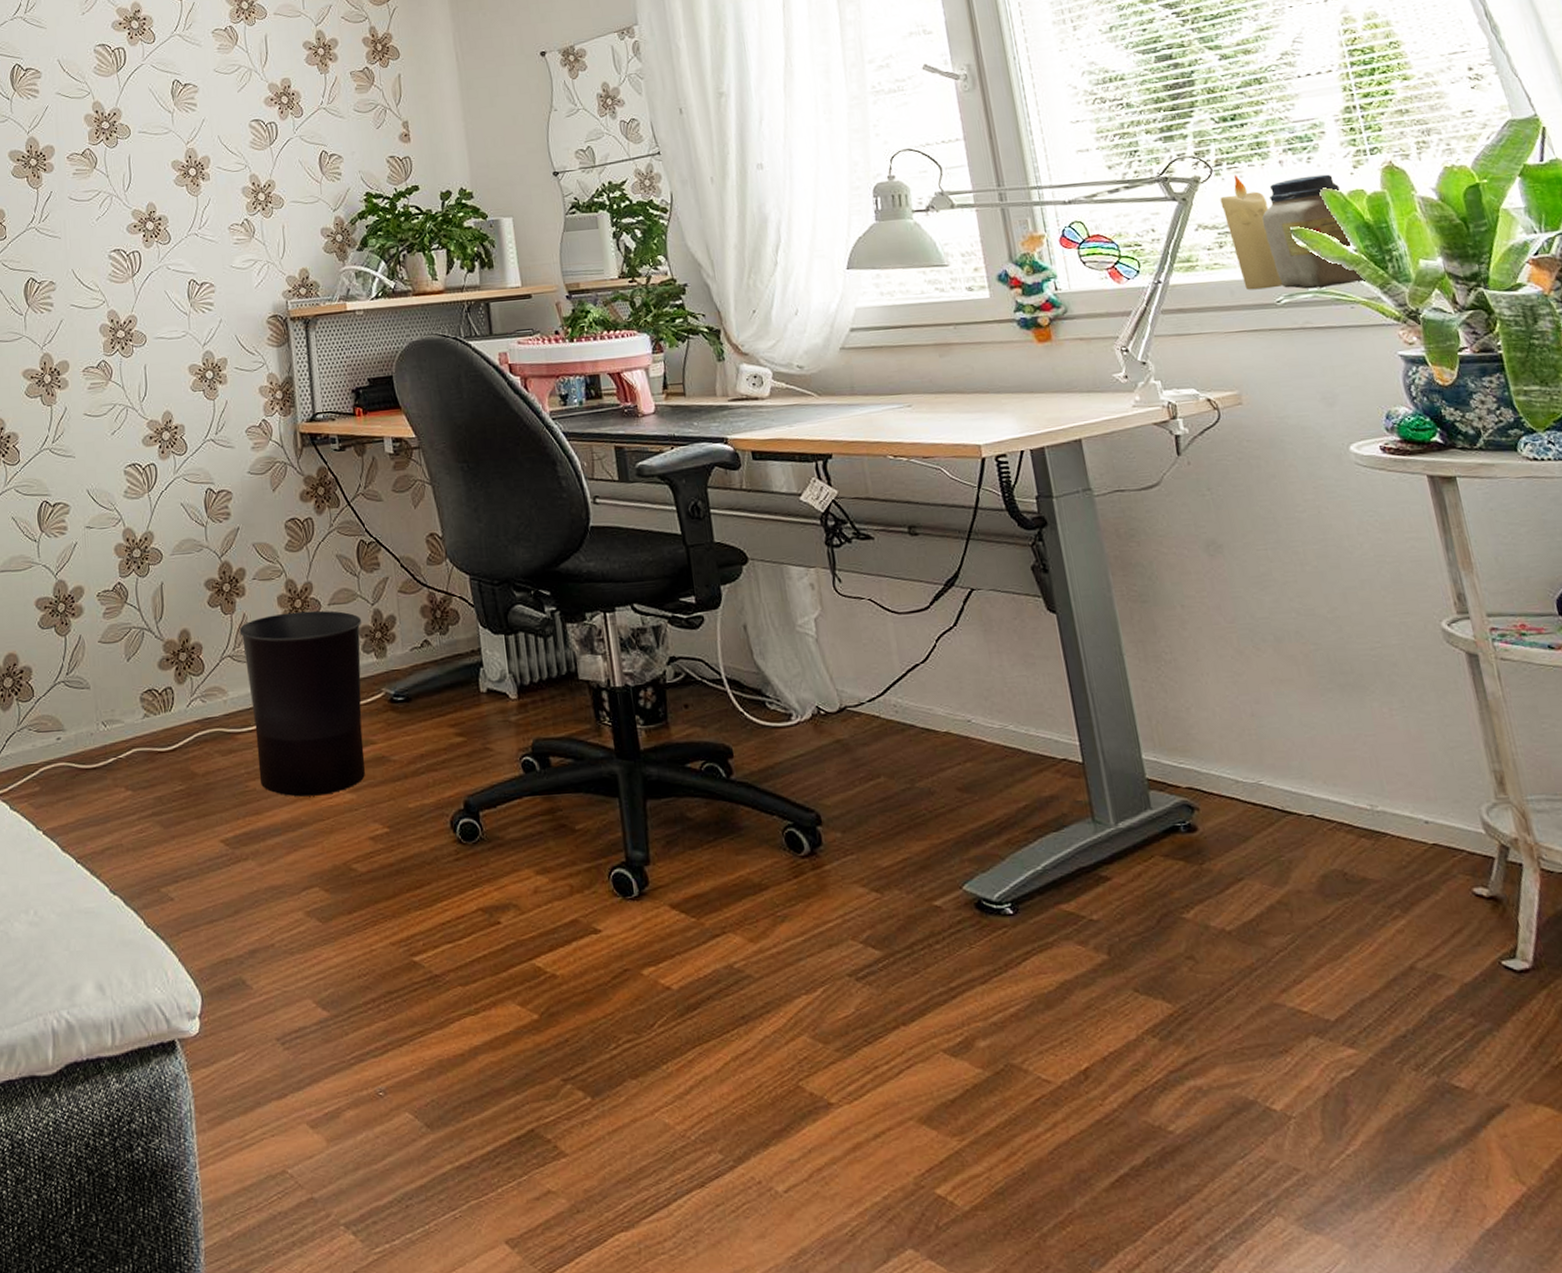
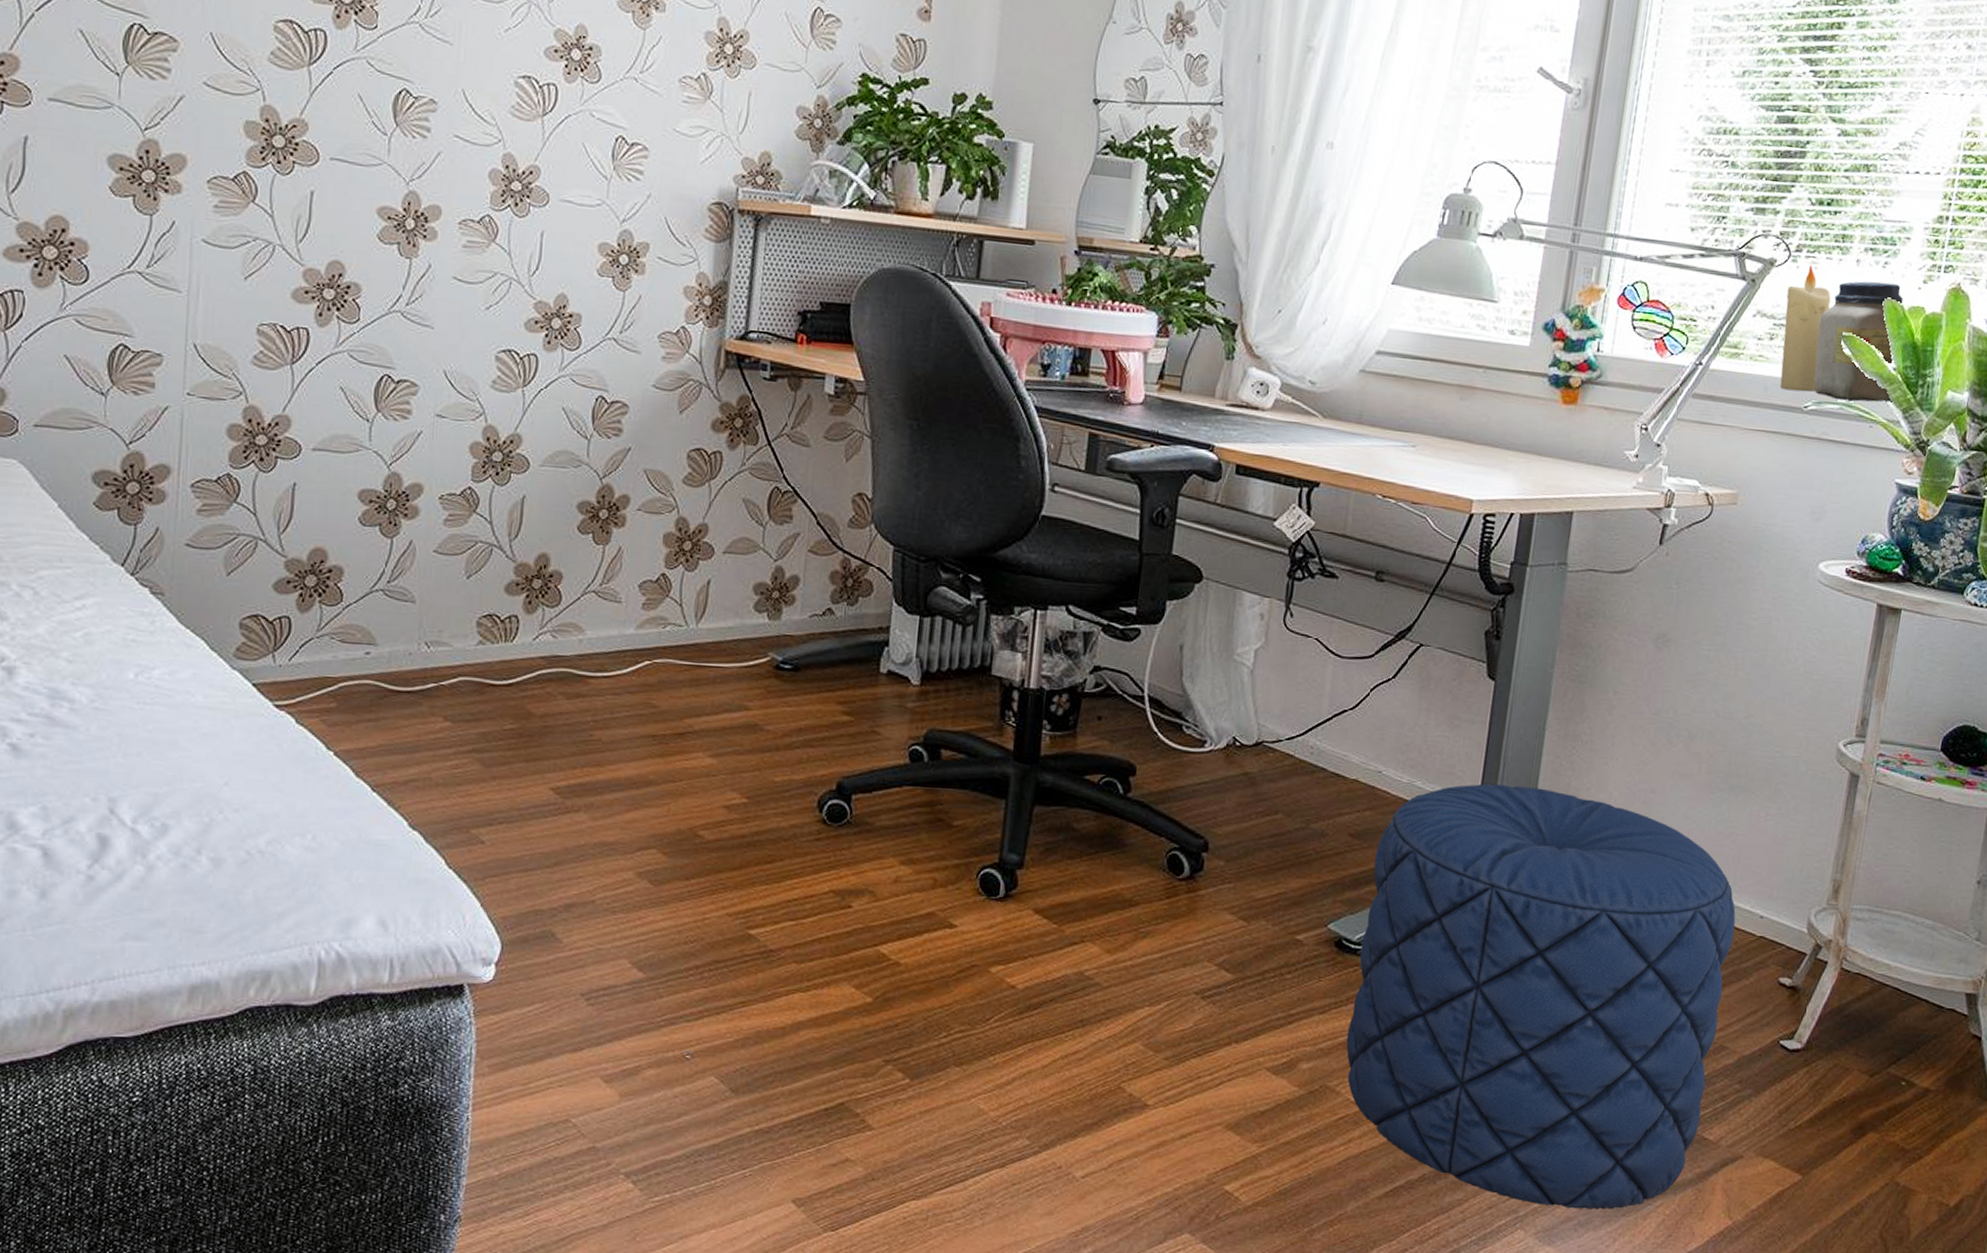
waste bin: present [239,610,365,797] -> none [607,553,760,756]
pouf: none [988,715,1445,1186] -> present [1346,783,1736,1210]

